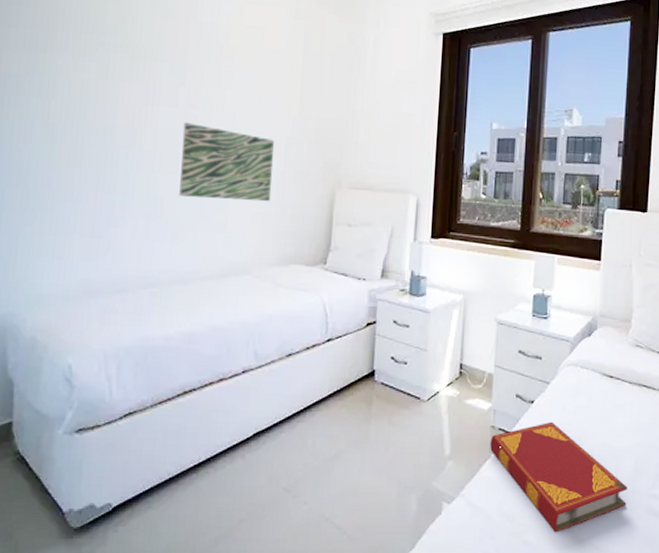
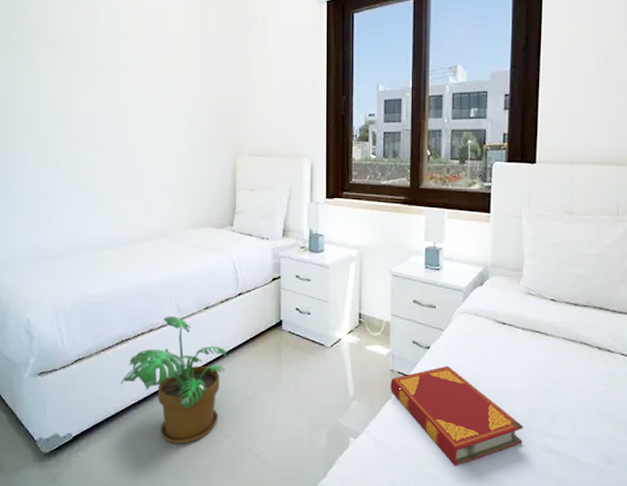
potted plant: none [178,363,310,515] -> present [120,315,227,445]
wall art: present [179,122,274,202] -> none [101,104,181,172]

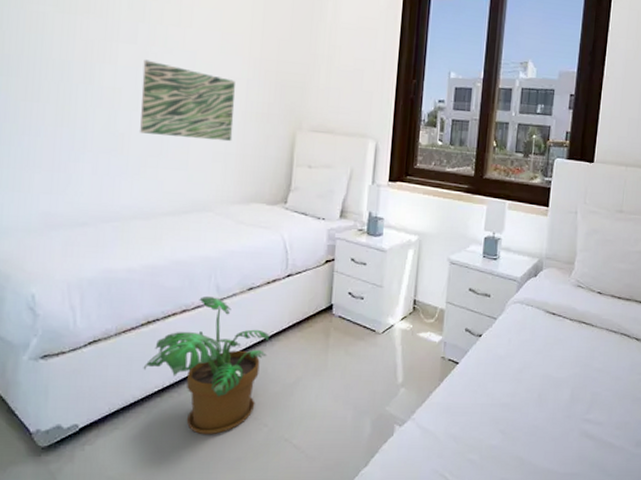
wall art: none [101,104,181,172] -> present [140,59,235,142]
hardback book: present [390,365,523,466] -> none [440,353,564,452]

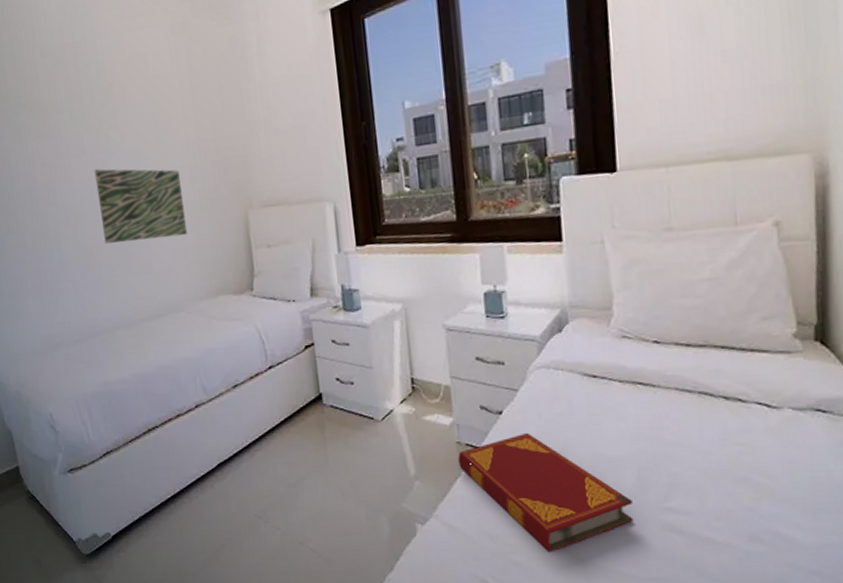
potted plant: present [143,295,270,435] -> none [153,398,265,540]
hardback book: none [440,353,564,452] -> present [458,432,634,553]

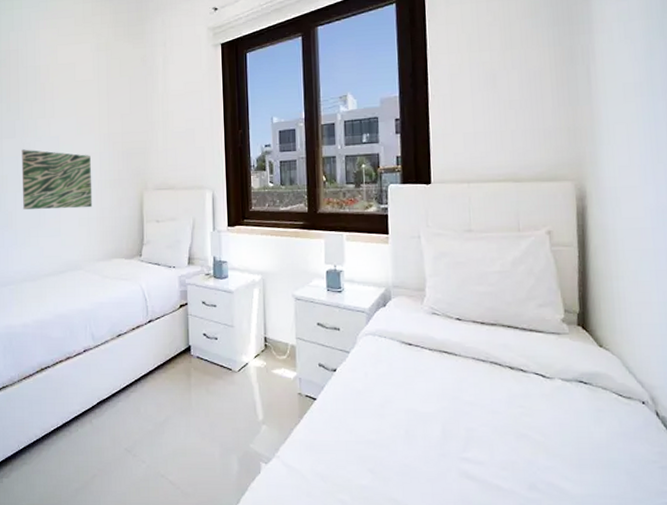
hardback book: present [458,432,634,553] -> none [299,388,438,493]

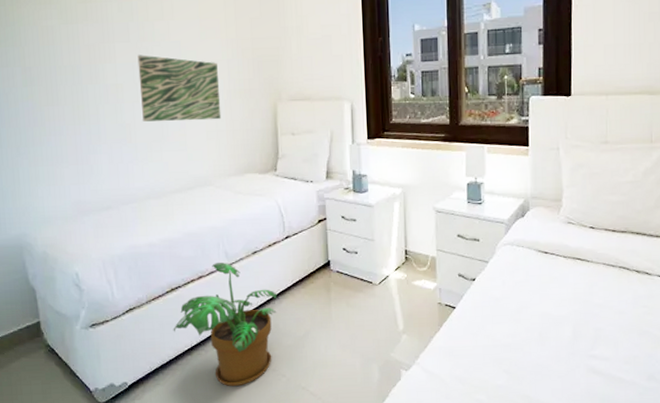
potted plant: none [41,343,139,471] -> present [173,262,277,387]

